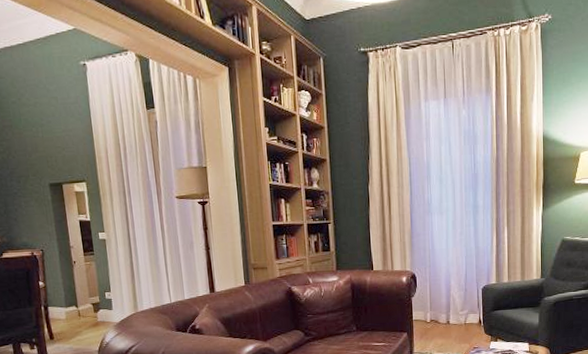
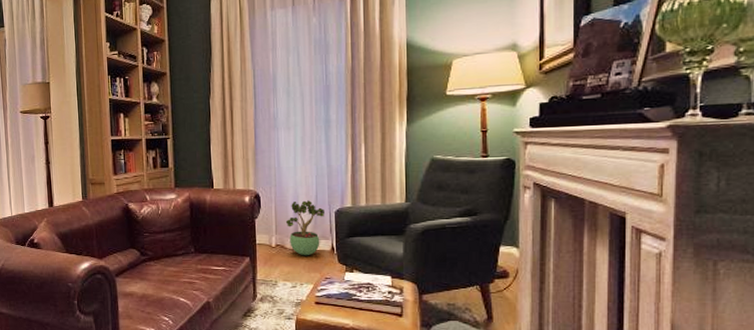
potted plant: none [439,279,473,329] -> present [285,200,324,256]

